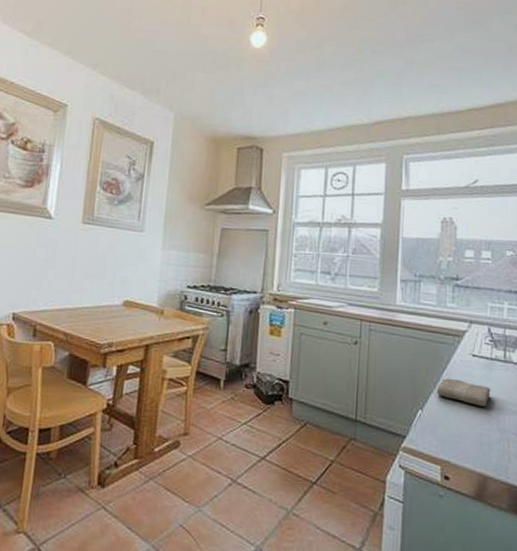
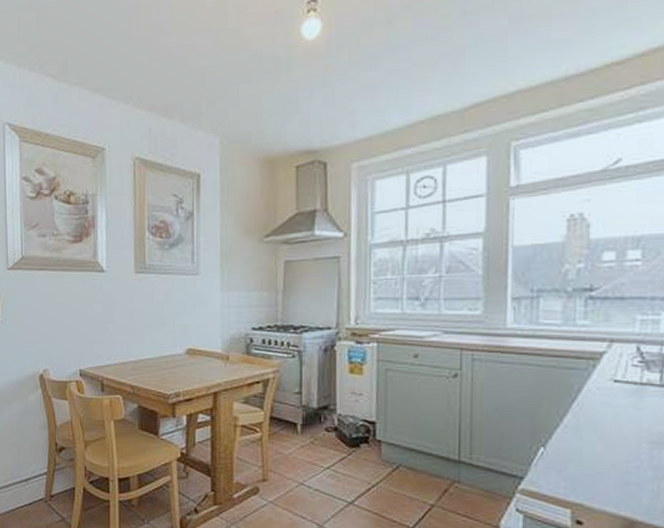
washcloth: present [437,378,491,407] -> none [565,409,641,441]

